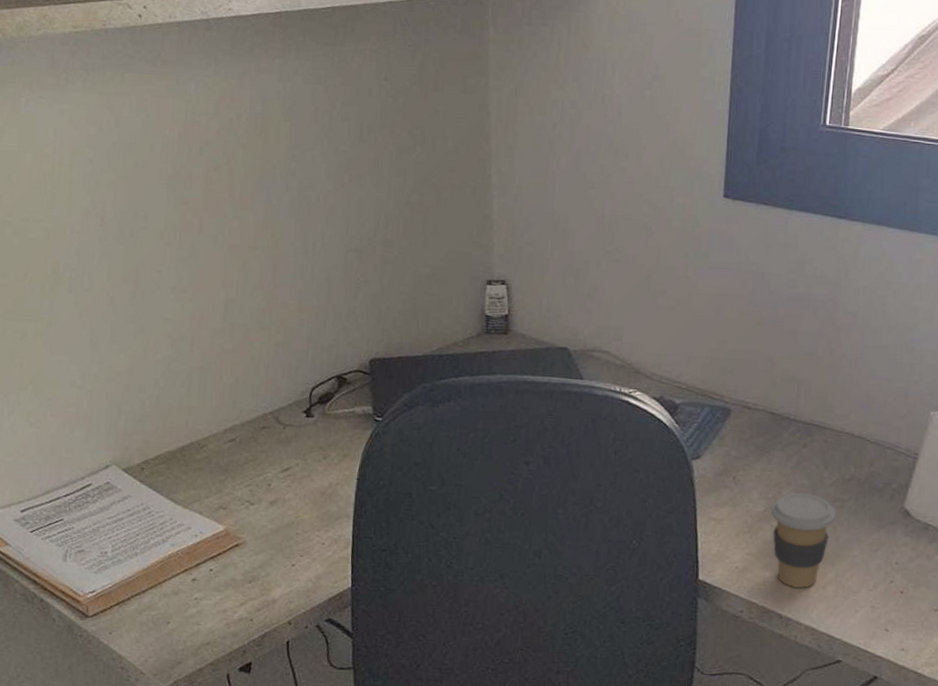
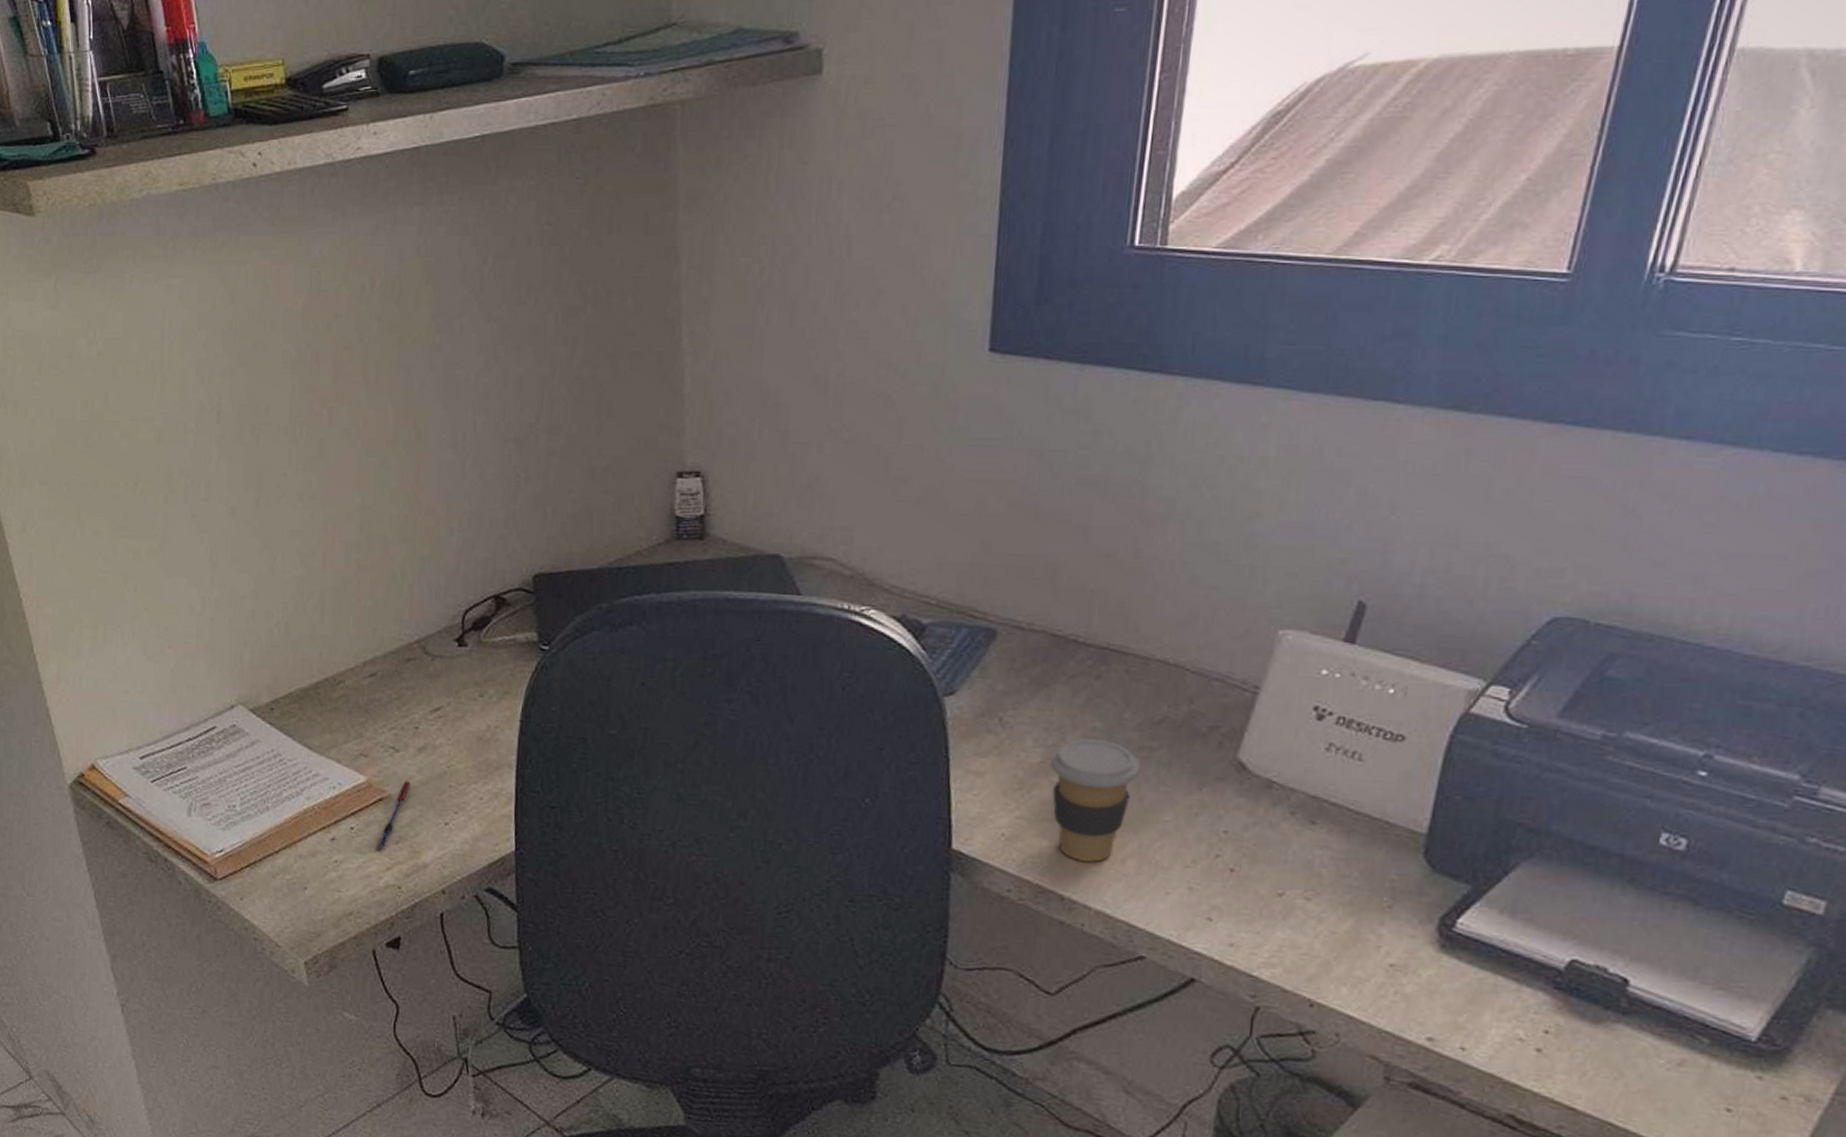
pen: none [231,529,264,589] -> present [375,781,412,851]

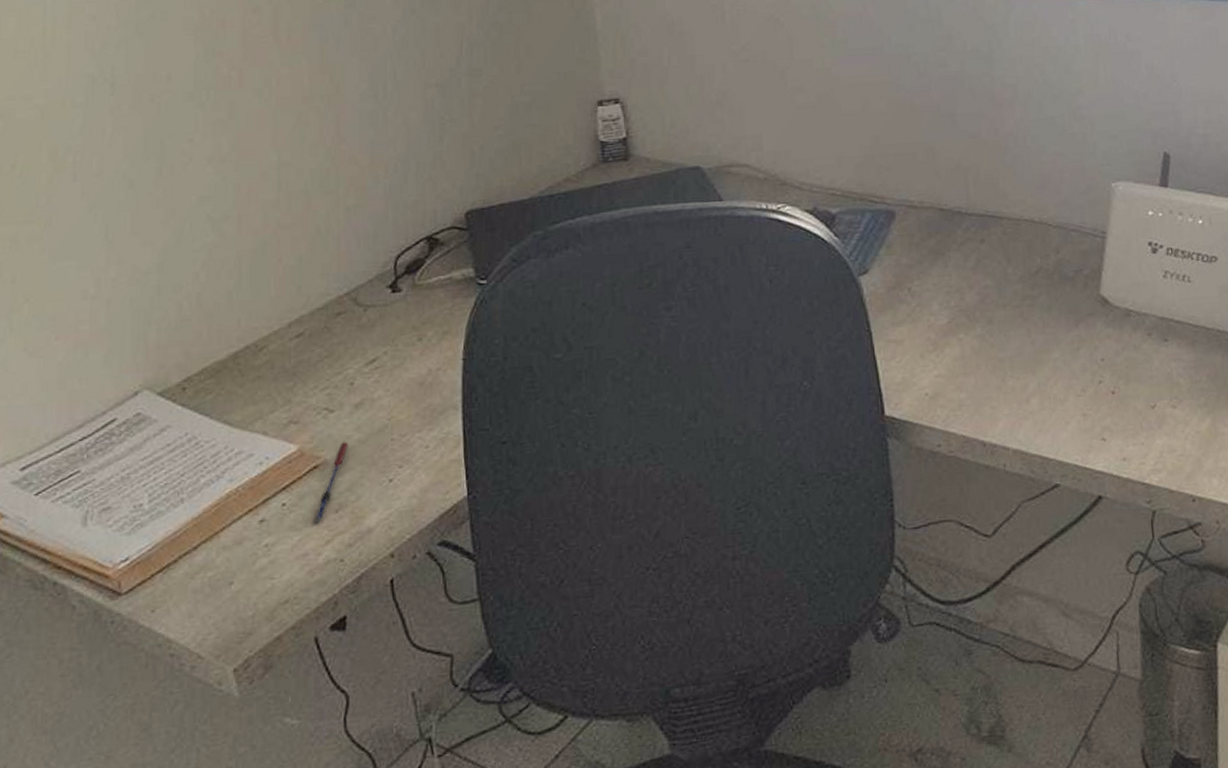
coffee cup: present [1050,738,1141,862] -> none [955,295,1028,408]

